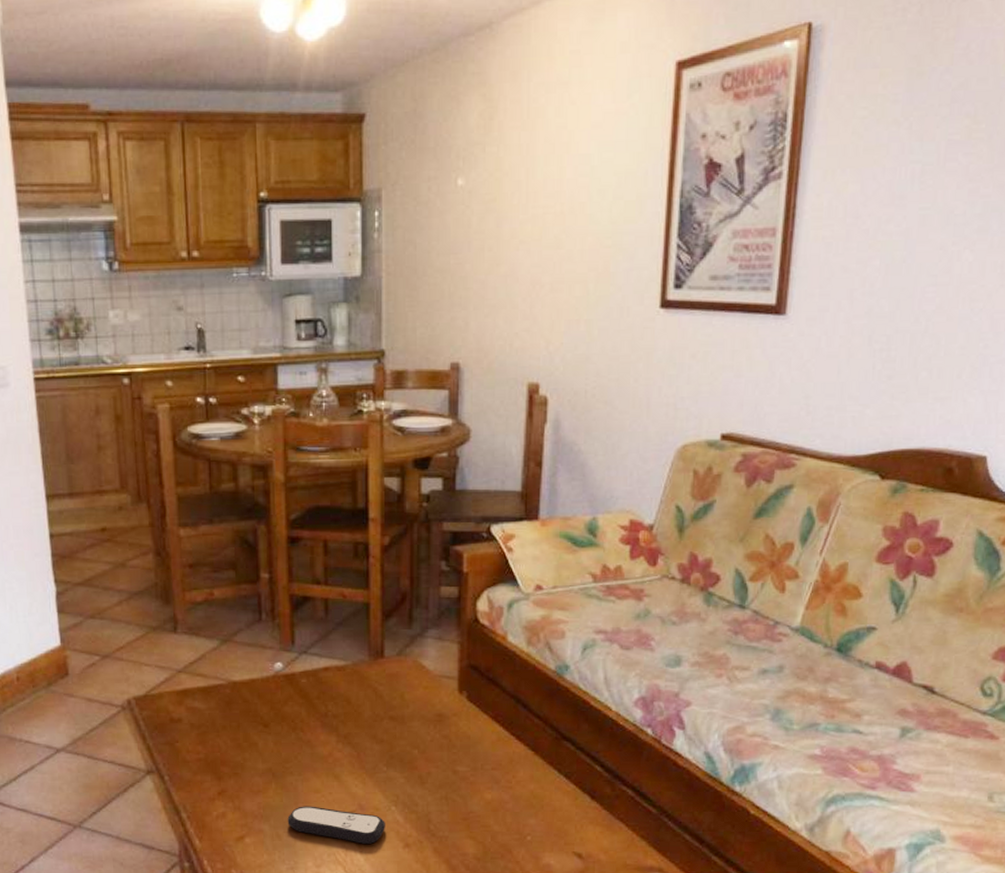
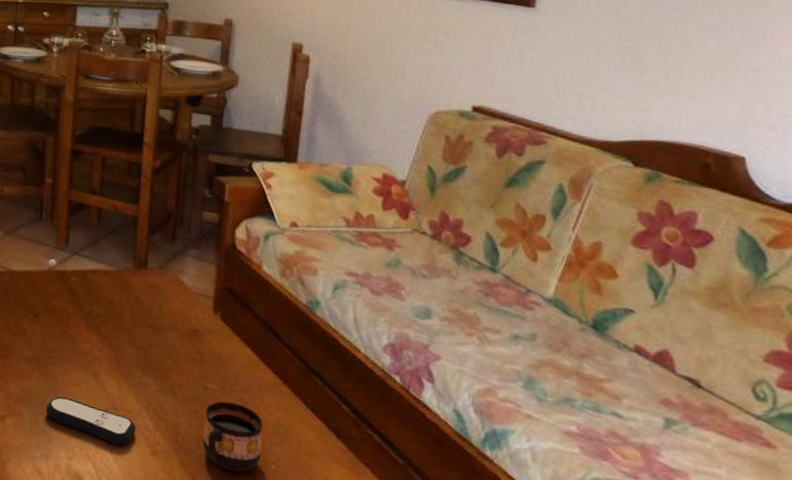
cup: none [455,782,517,850] -> present [202,401,263,473]

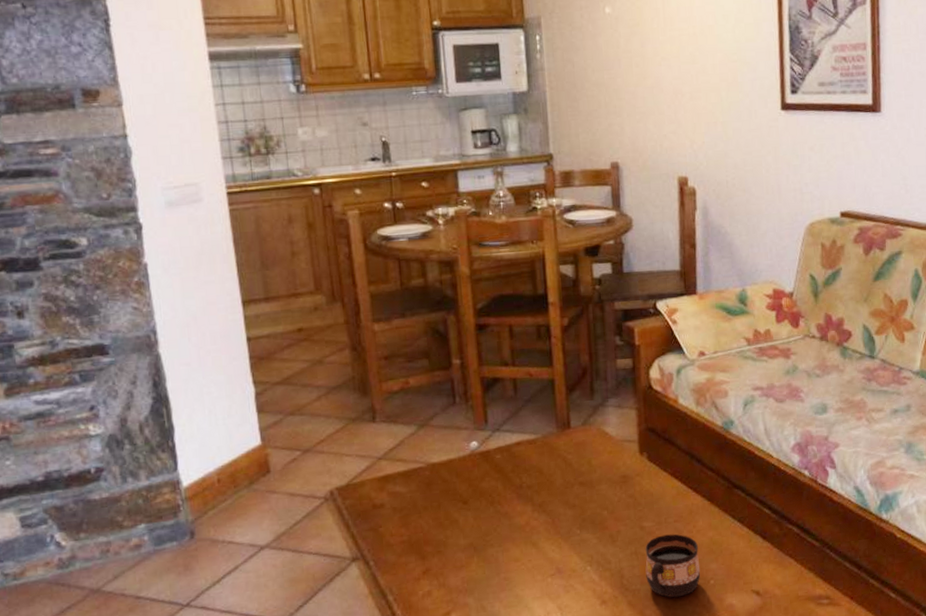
remote control: present [46,396,136,445] -> none [490,574,583,606]

